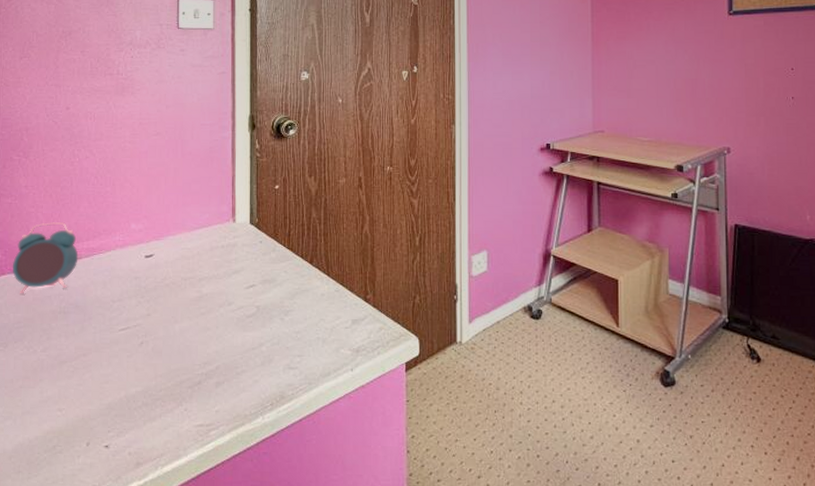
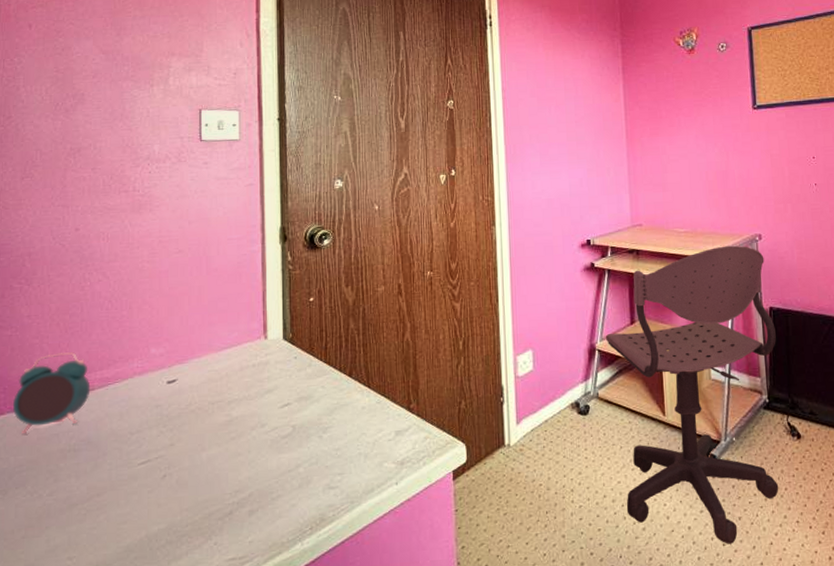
office chair: none [561,158,740,461] -> present [605,245,779,544]

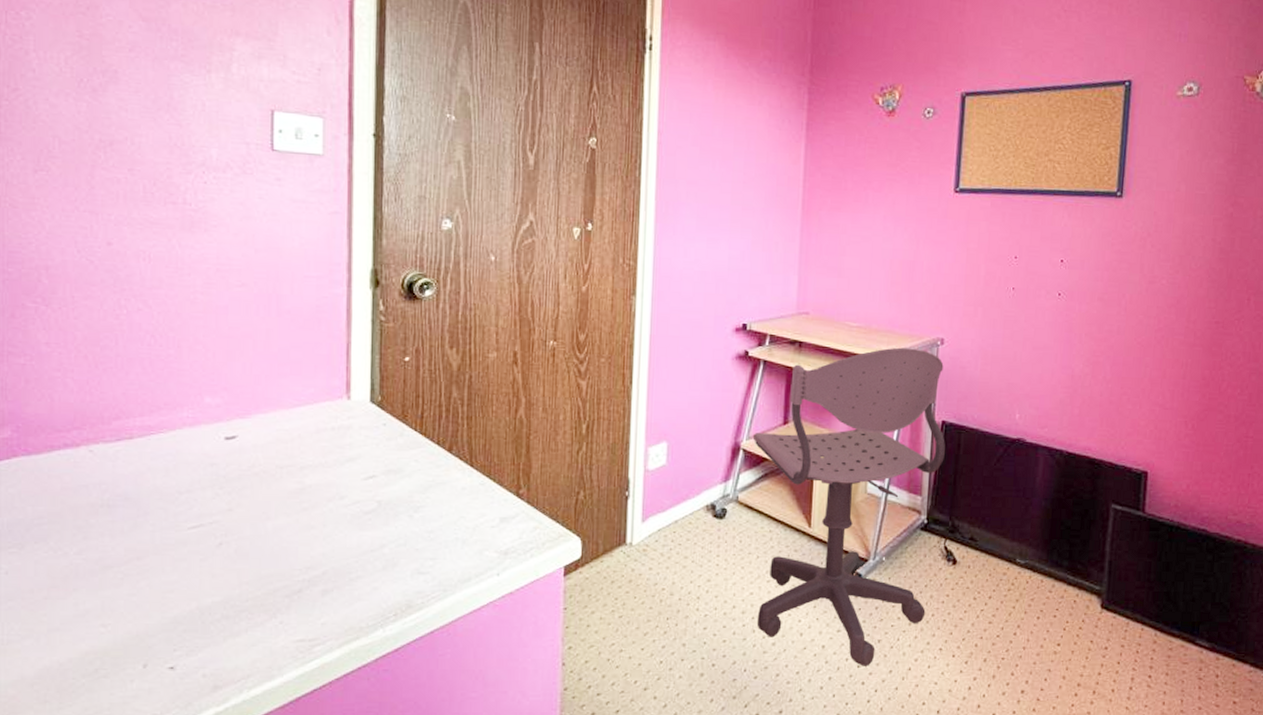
alarm clock: present [12,352,91,435] -> none [28,391,128,482]

